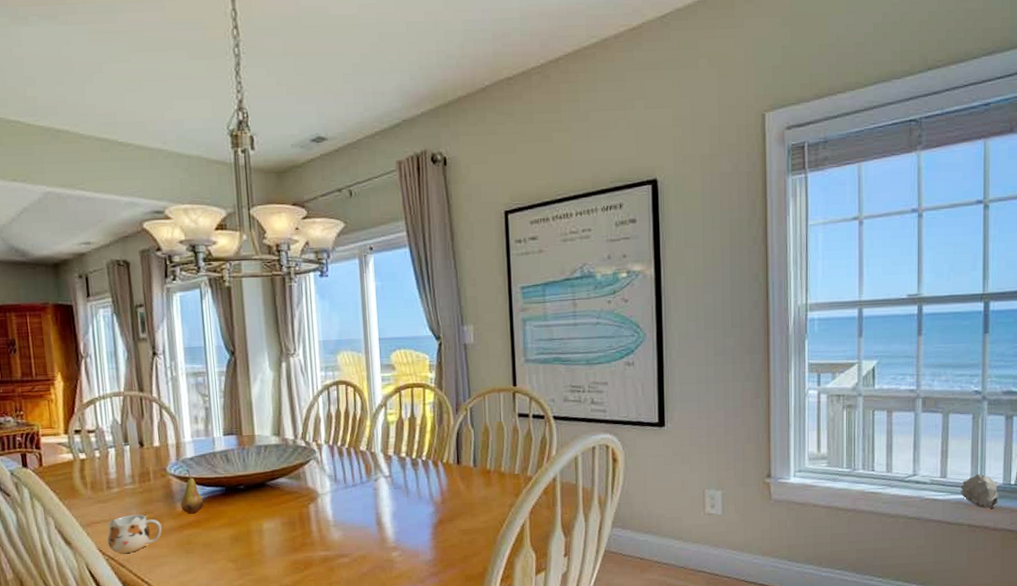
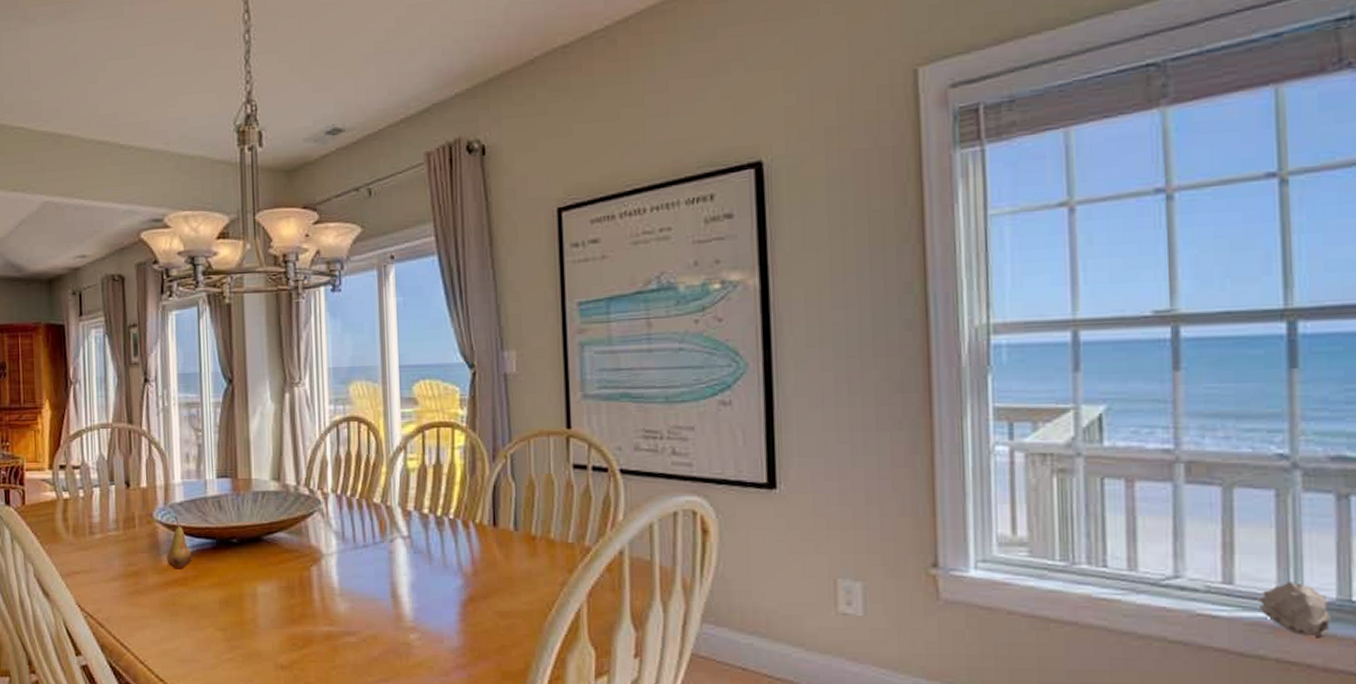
mug: present [107,514,163,553] -> none [87,567,146,611]

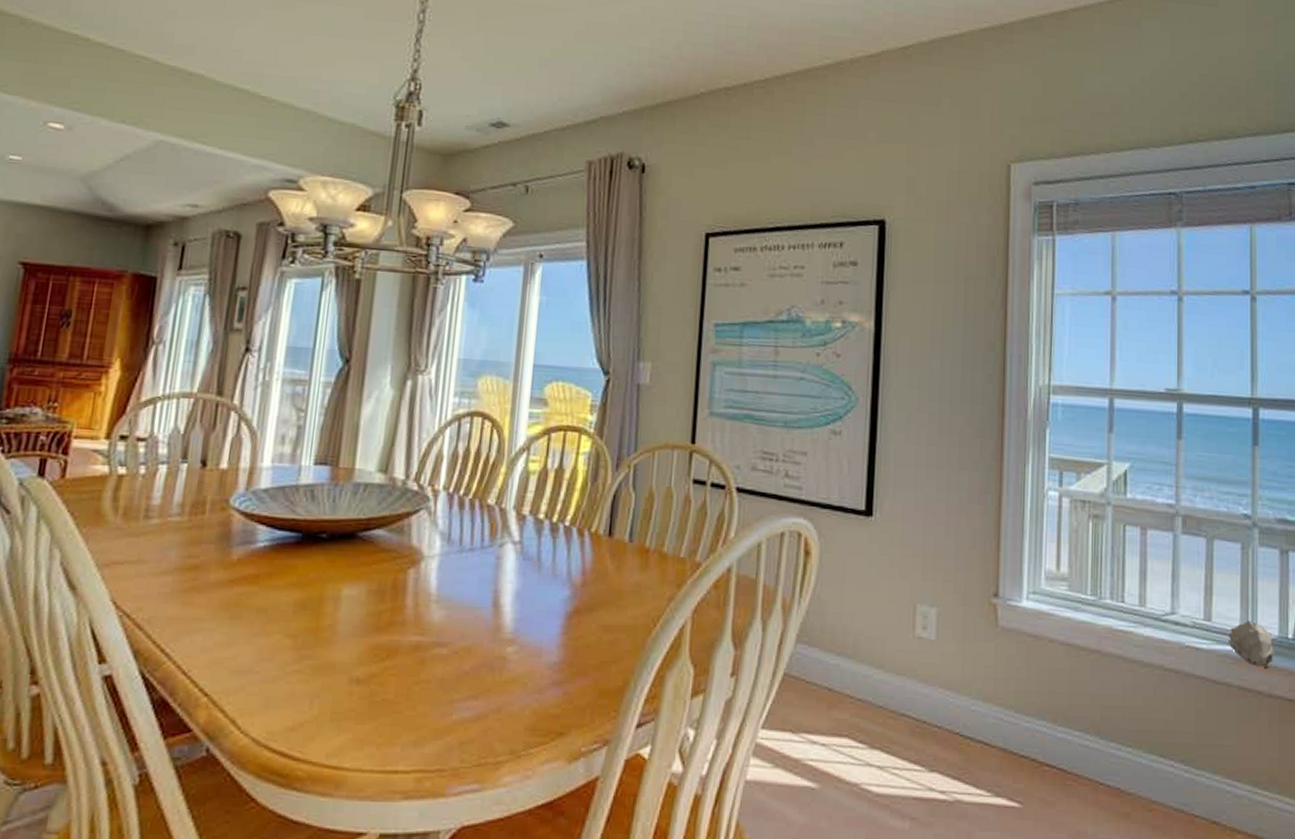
fruit: present [167,515,192,569] -> none [238,503,270,565]

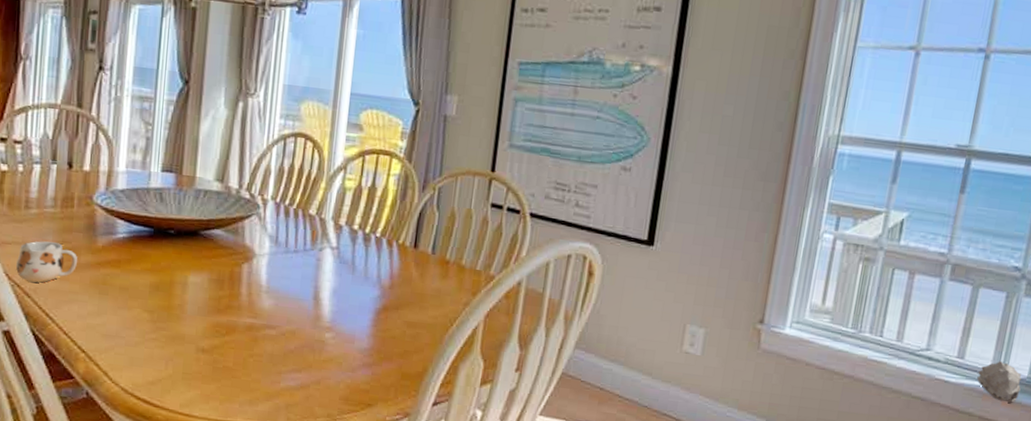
mug: none [127,557,207,610] -> present [16,241,78,283]

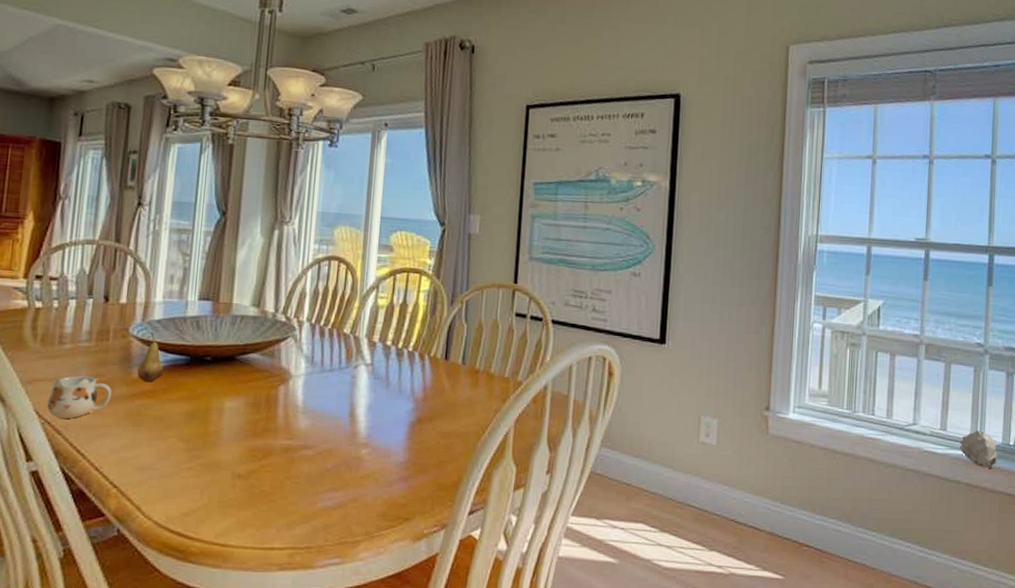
fruit: none [102,201,128,252] -> present [137,331,164,382]

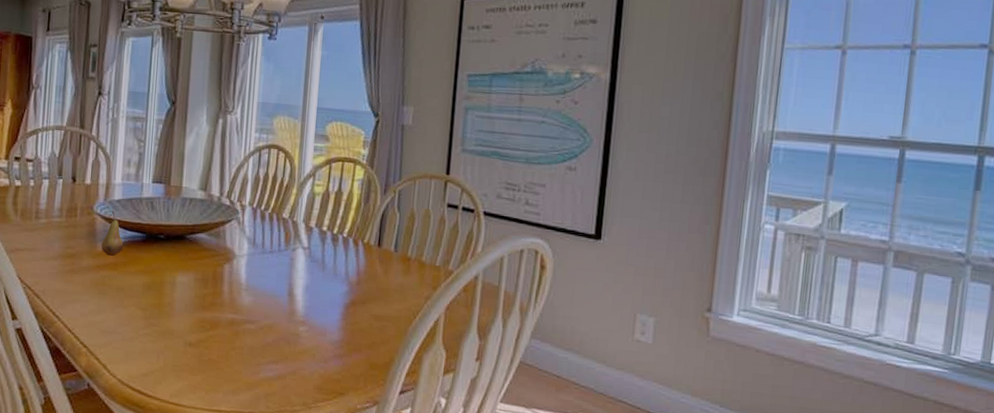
mug: present [47,376,113,419] -> none [28,247,81,285]
seashell: present [960,430,998,469] -> none [929,345,975,388]

